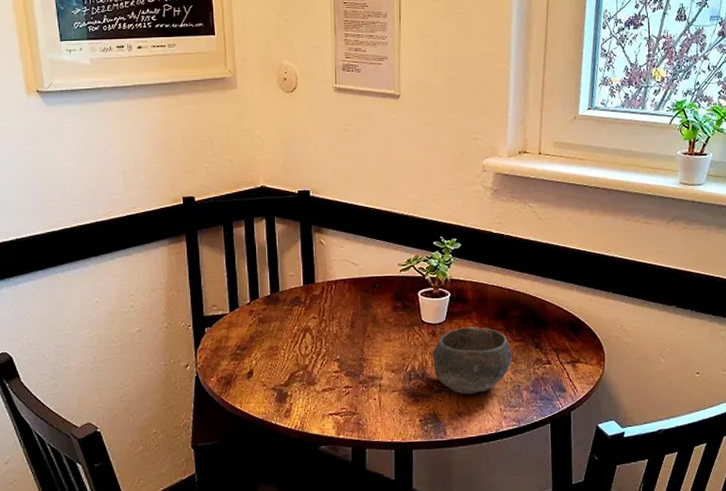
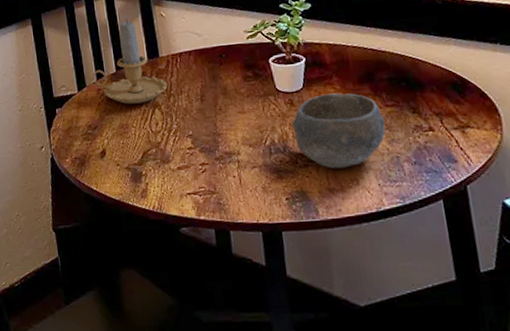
candle: none [246,243,321,327] -> present [93,19,168,104]

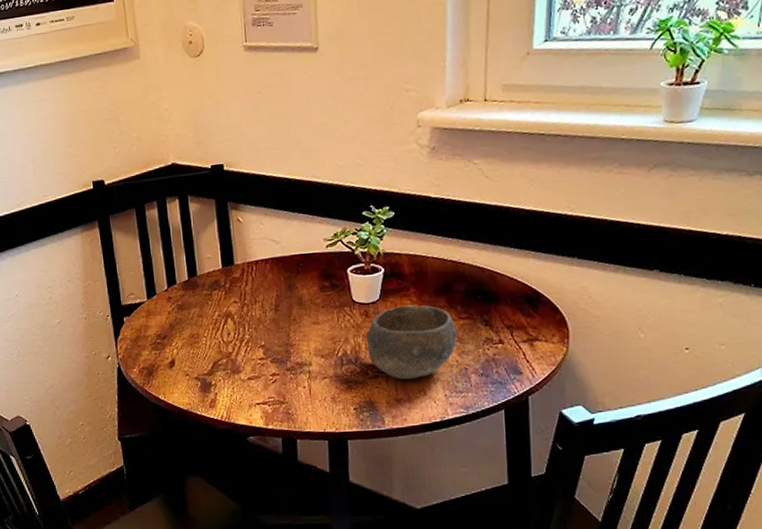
candle: present [93,19,168,104] -> none [163,223,242,314]

